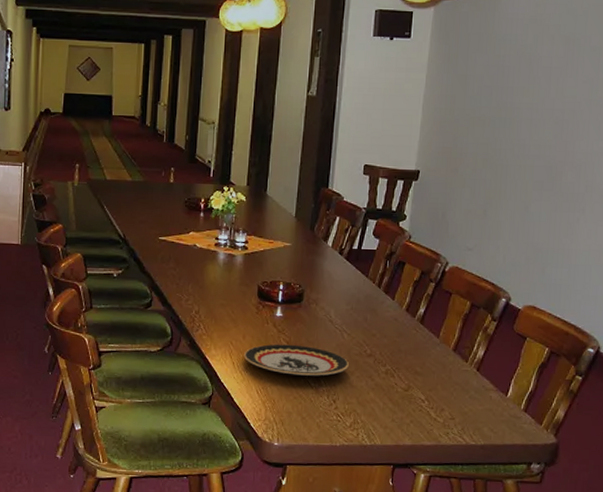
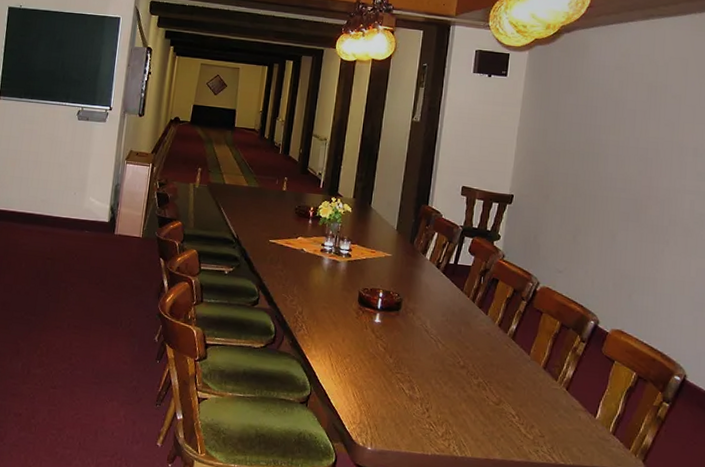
plate: present [243,344,349,376] -> none [342,349,442,384]

